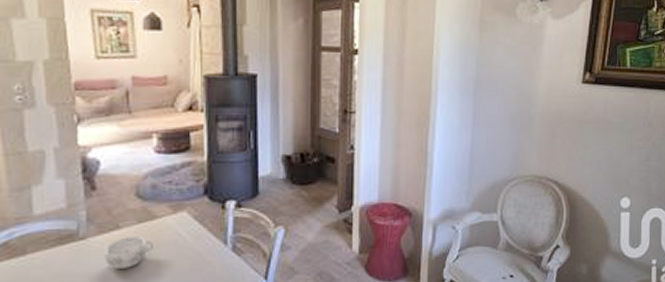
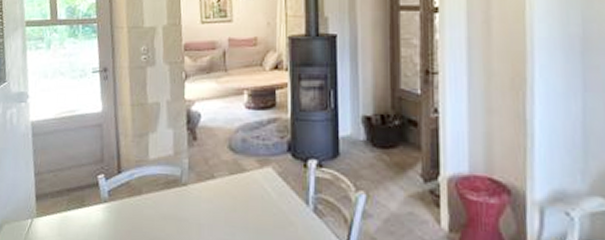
decorative bowl: present [104,236,153,269] -> none [201,187,242,218]

